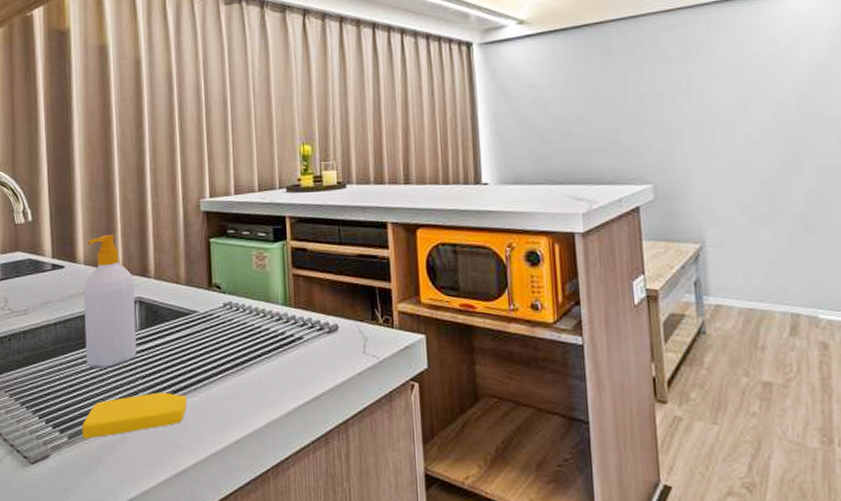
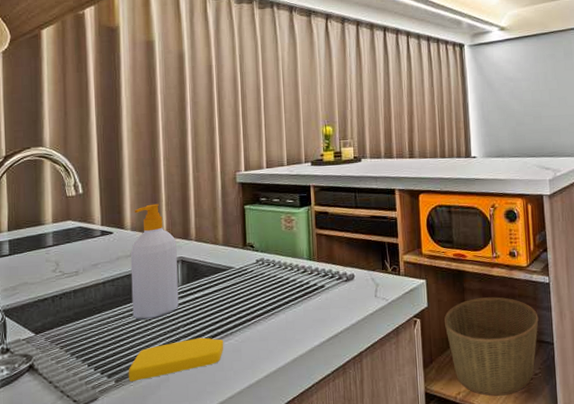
basket: none [448,360,569,484] -> present [444,297,539,396]

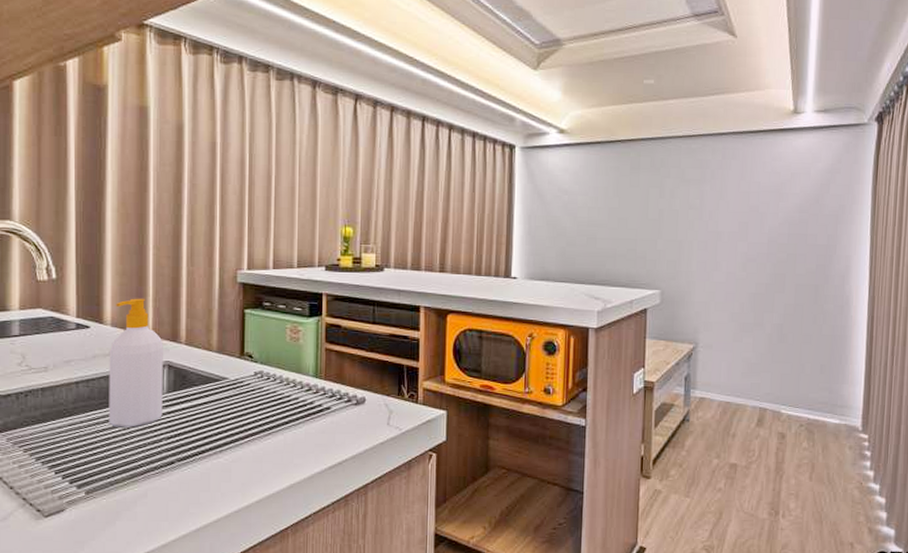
sponge: present [128,337,224,382] -> none [100,453,212,495]
basket: present [444,297,539,396] -> none [463,436,570,544]

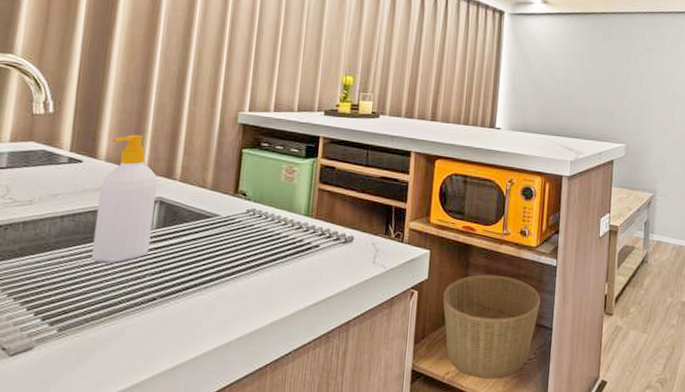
basket: none [463,436,570,544] -> present [442,275,541,379]

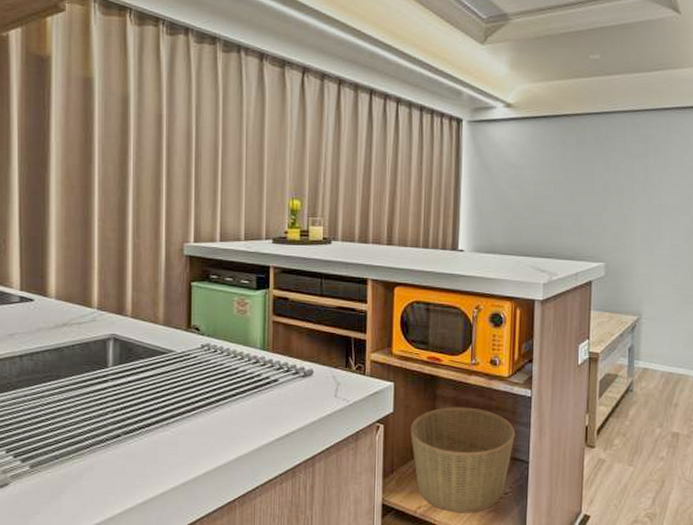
soap bottle: present [91,134,157,263] -> none [53,271,109,401]

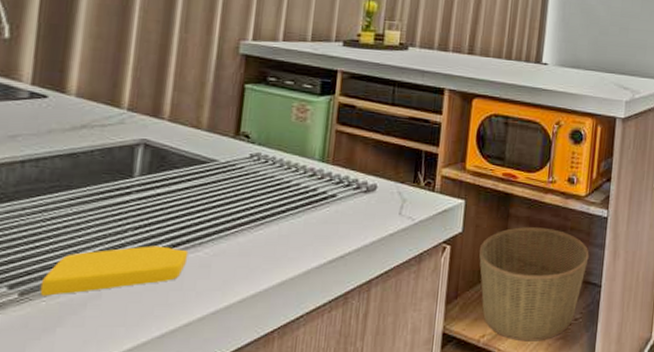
sponge: none [45,426,159,468] -> present [39,245,189,296]

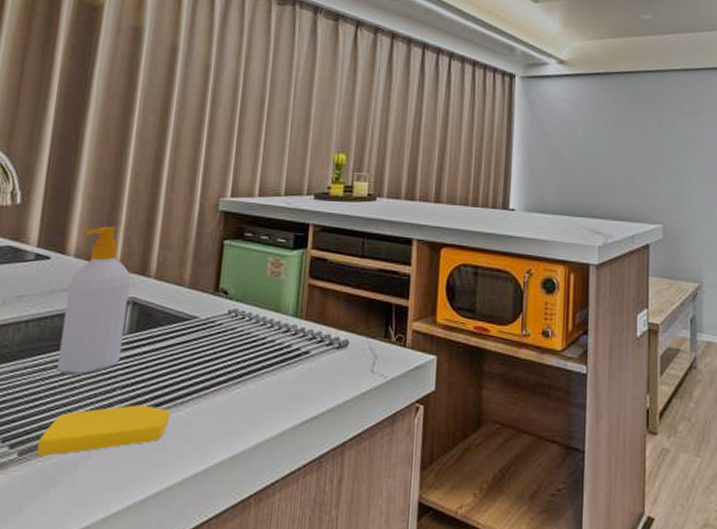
soap bottle: none [60,65,141,216] -> present [57,226,130,375]
basket: present [478,227,589,342] -> none [453,385,570,514]

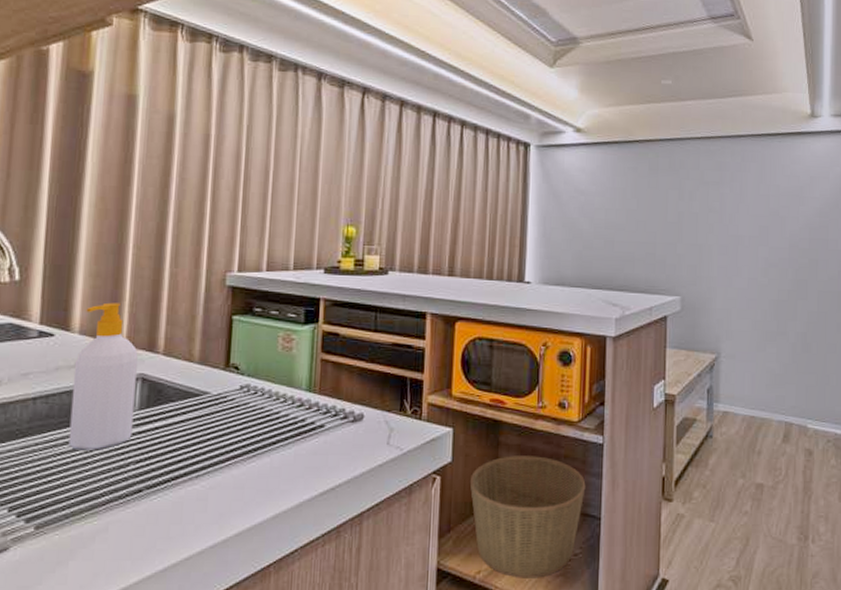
sponge: present [36,405,171,456] -> none [53,479,186,529]
basket: none [453,385,570,514] -> present [469,456,586,578]

